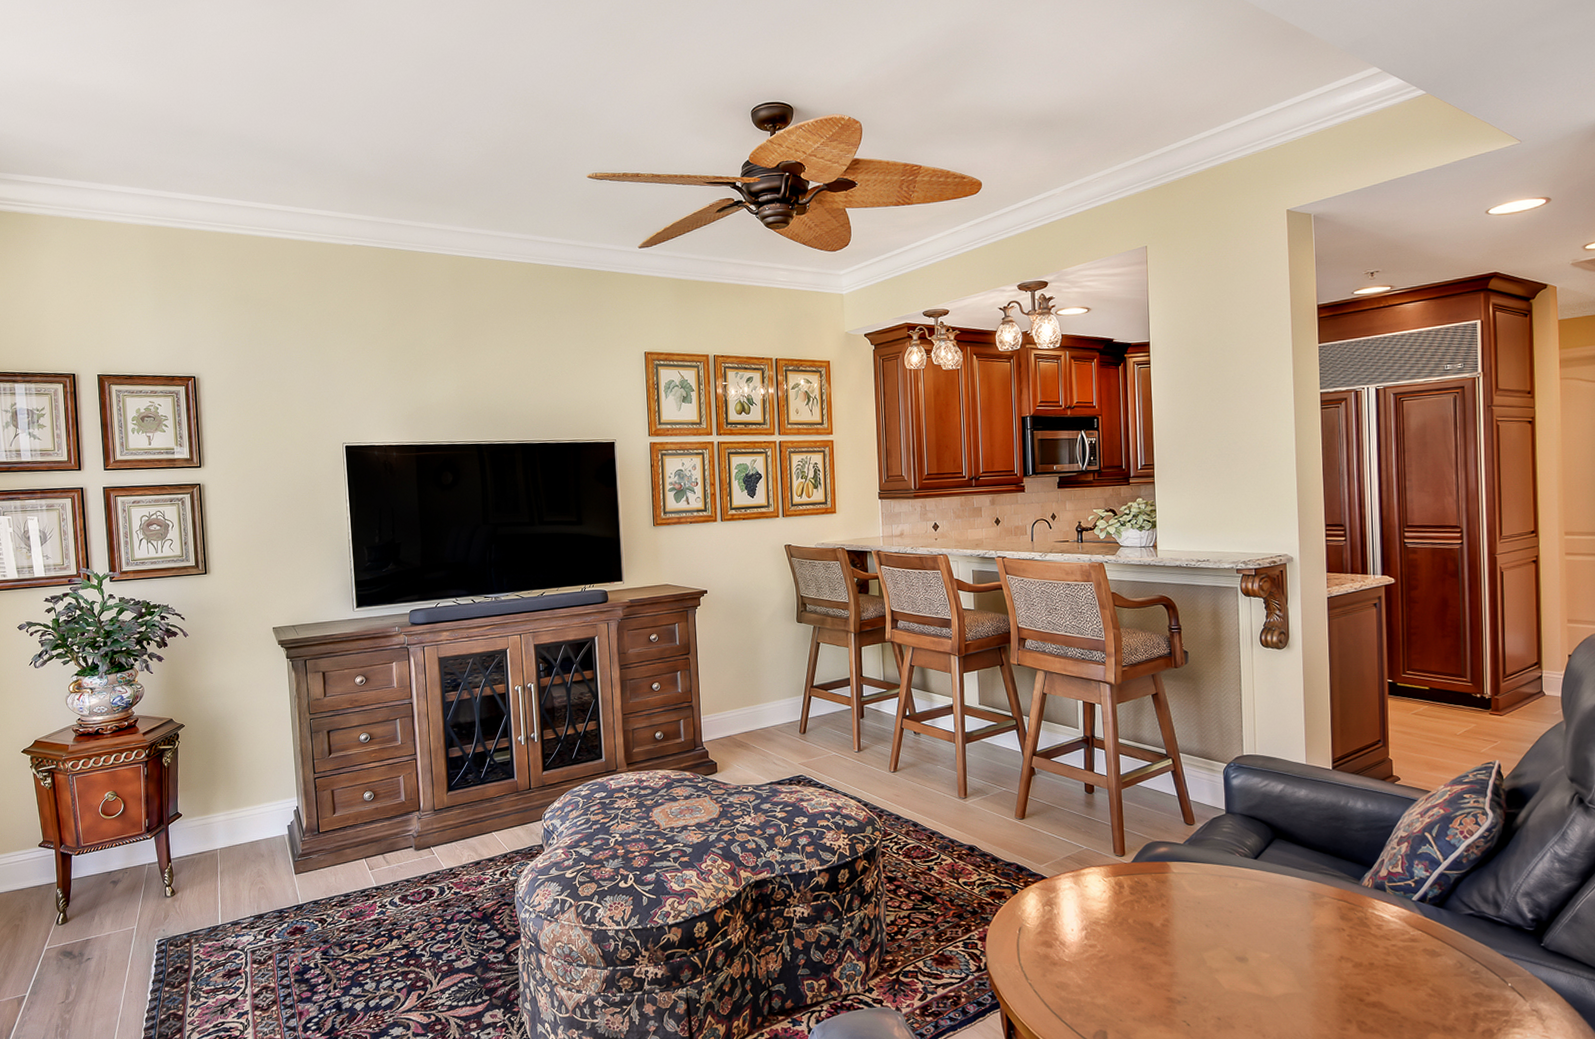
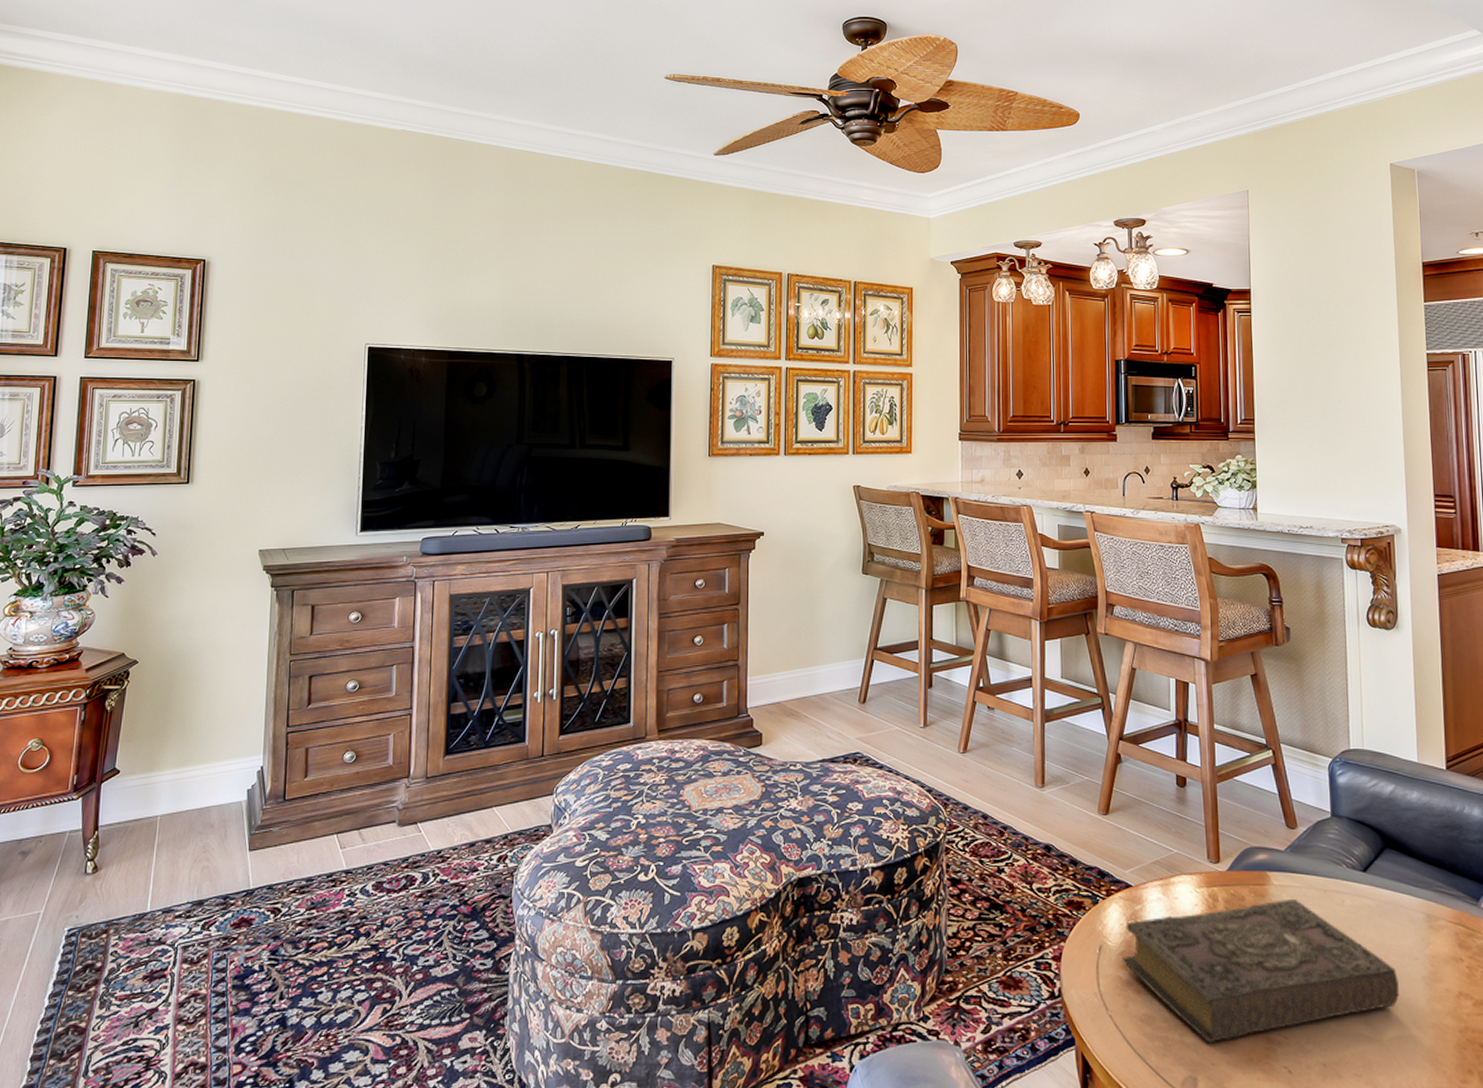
book: none [1039,884,1286,1004] -> present [1121,899,1399,1043]

